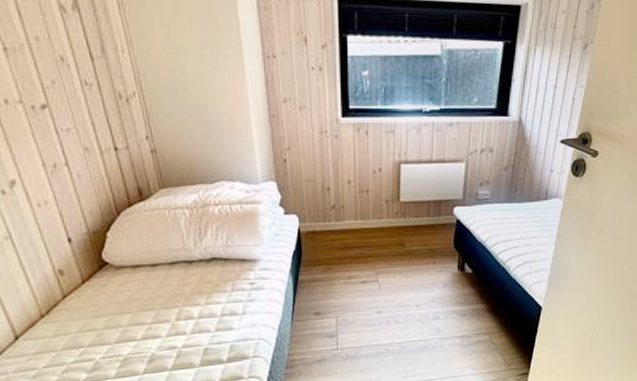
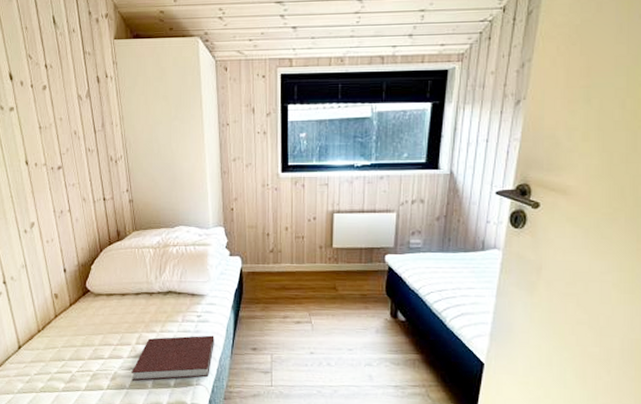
notebook: none [173,303,272,361] -> present [131,335,214,381]

